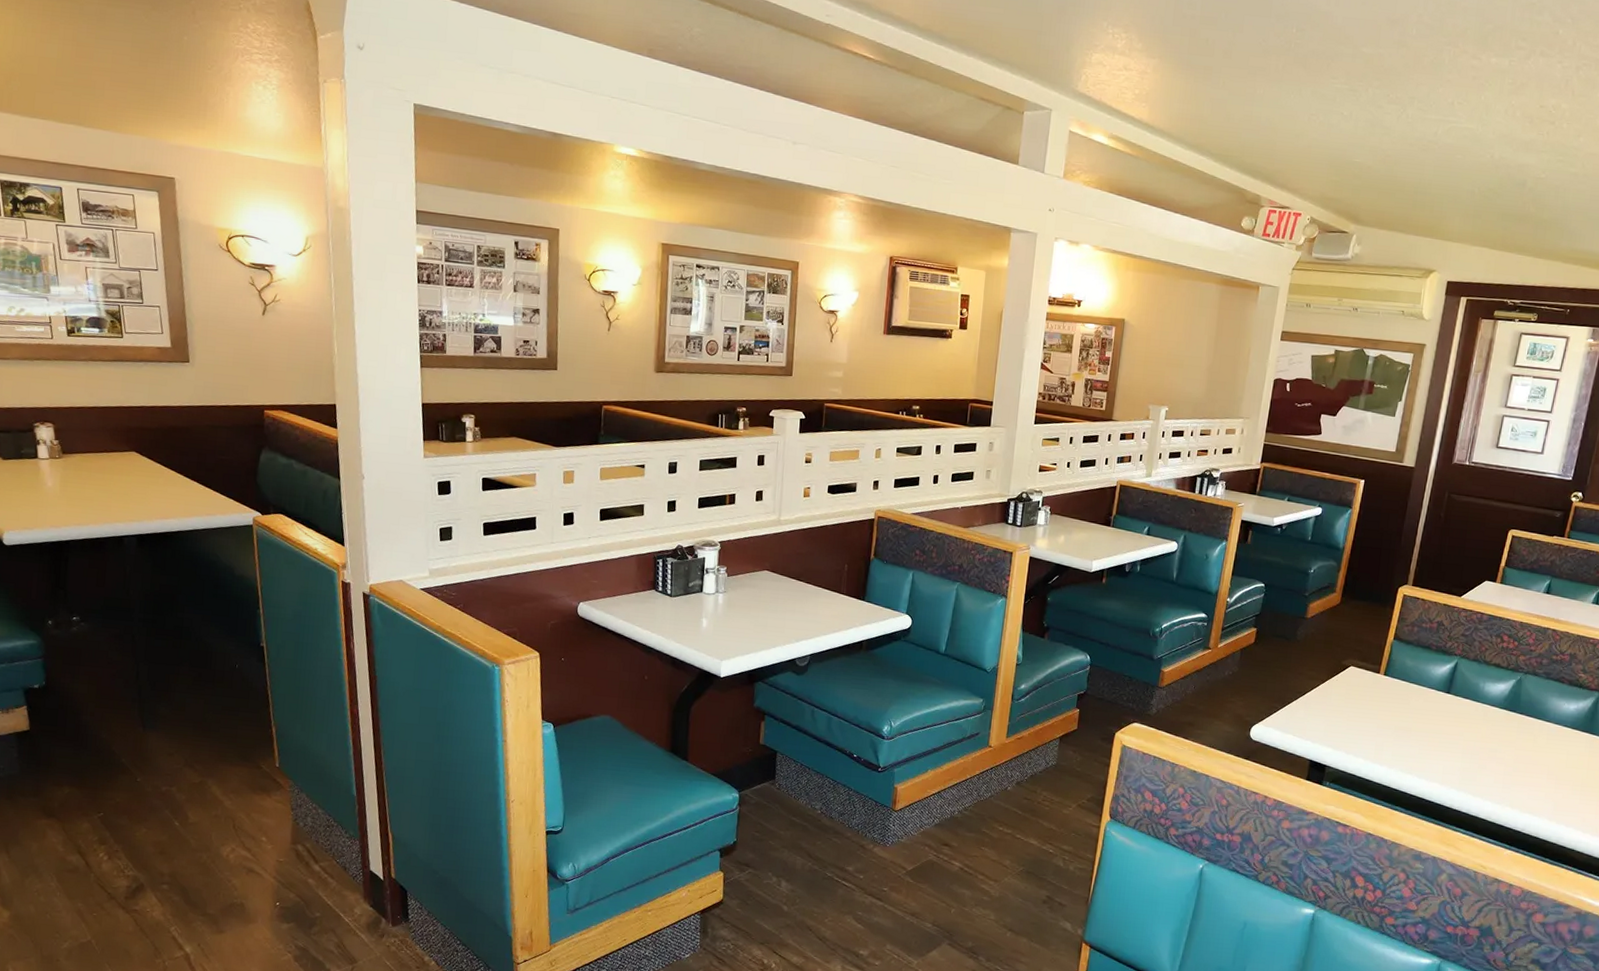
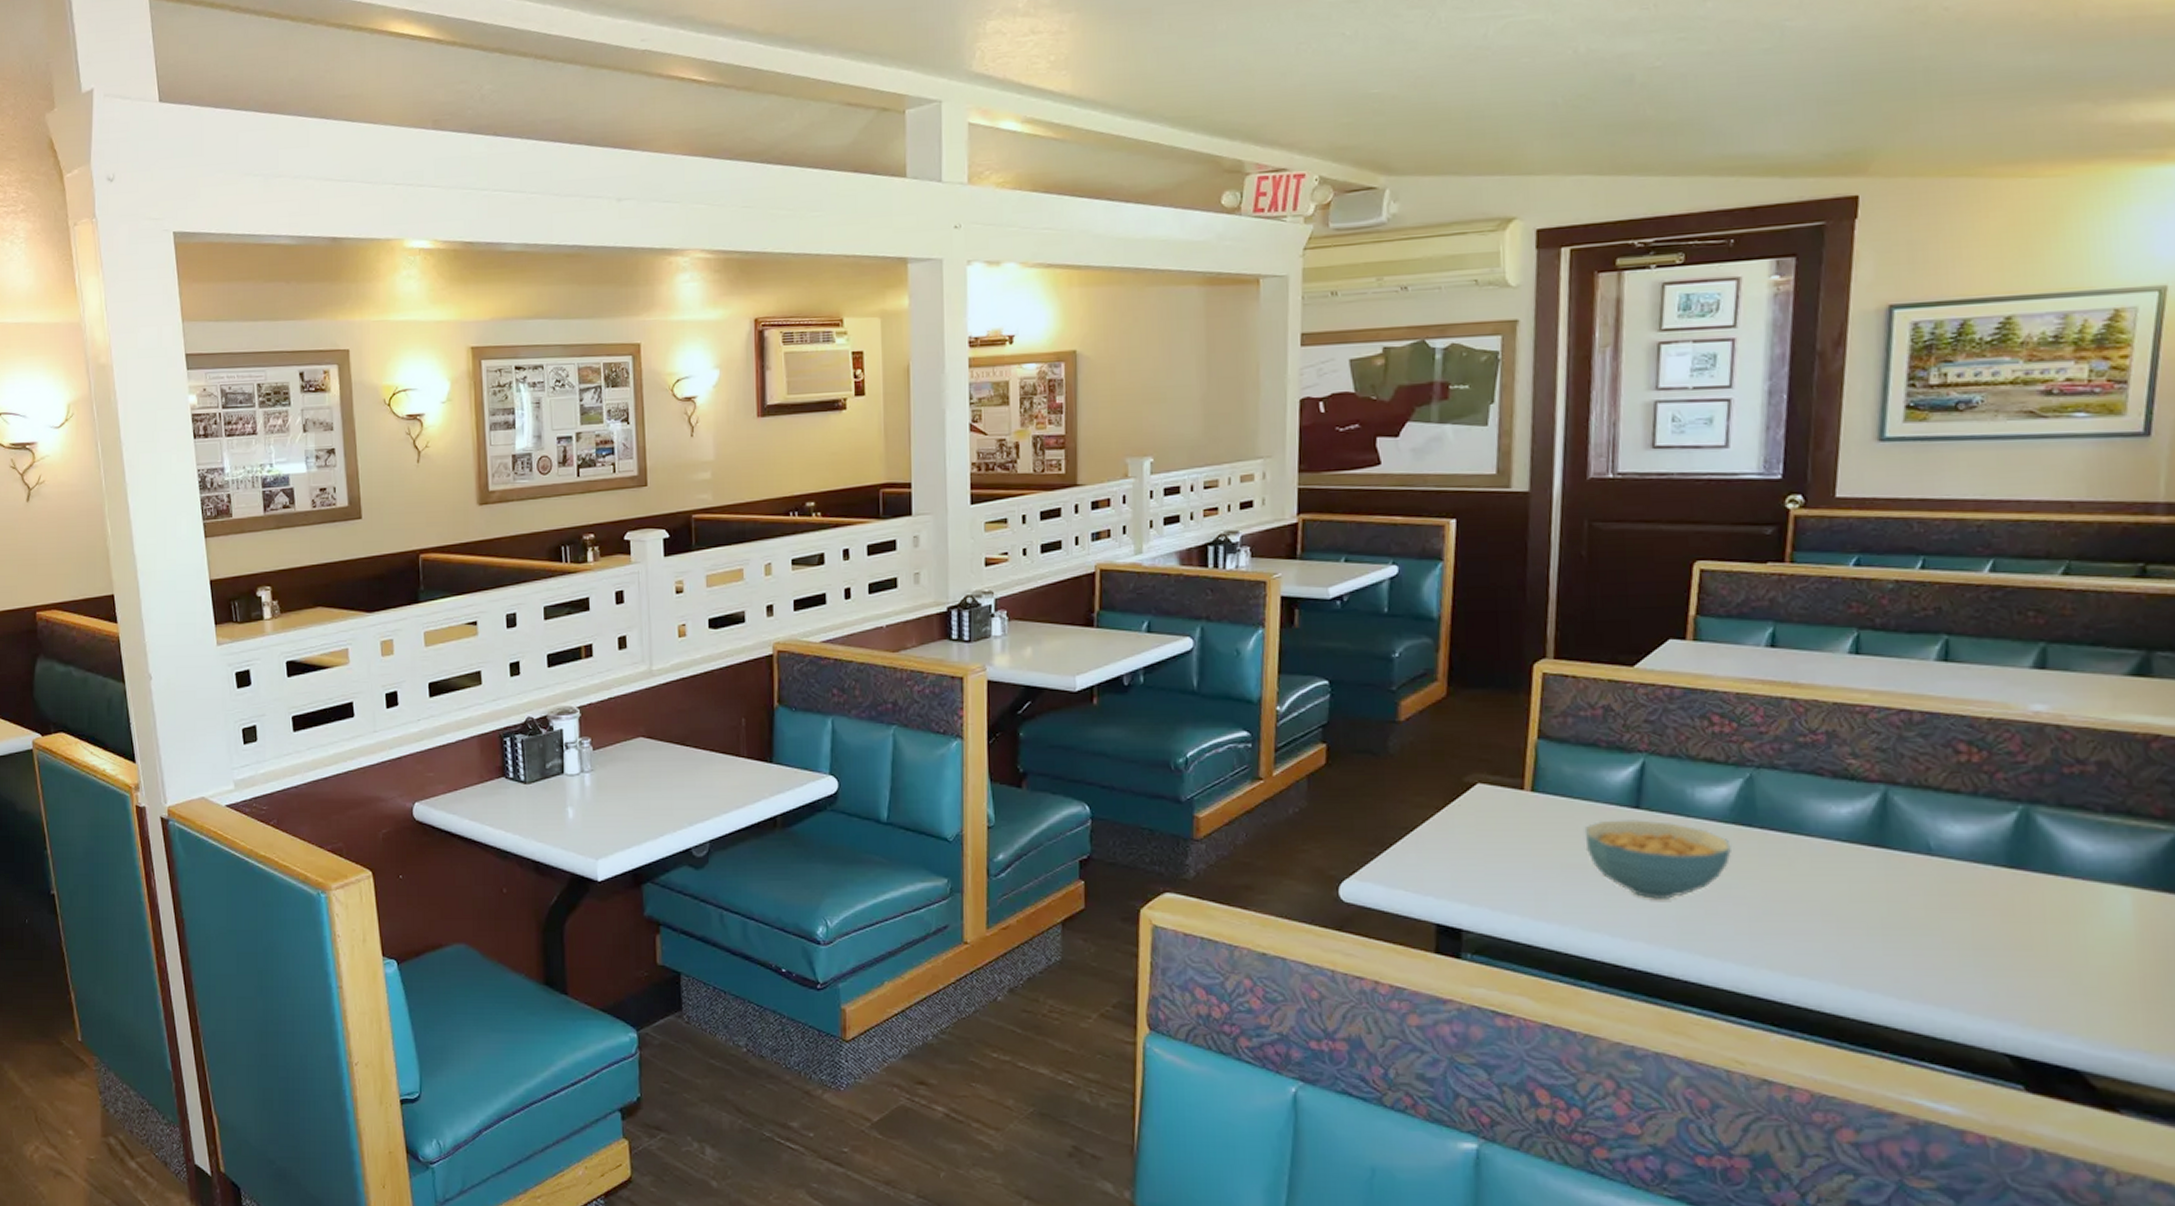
cereal bowl: none [1412,700,1501,756] -> present [1584,820,1731,899]

